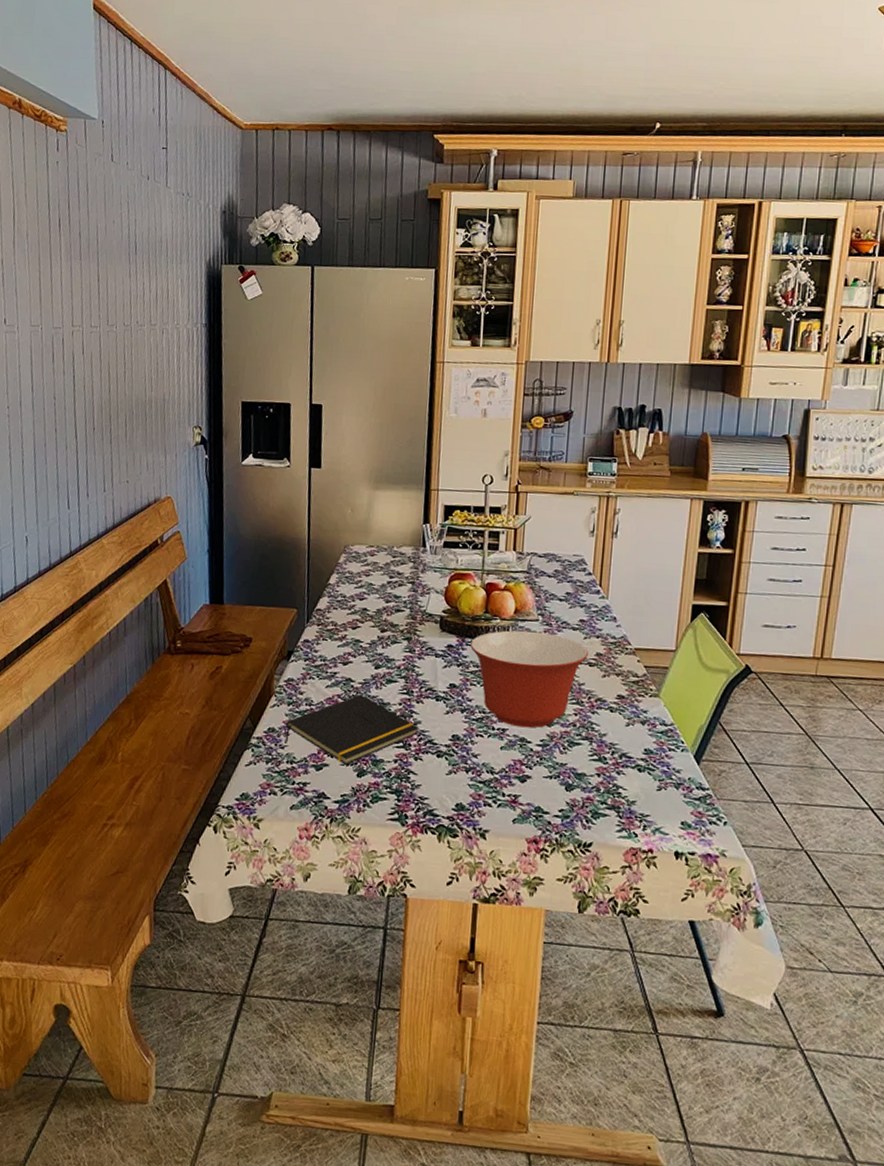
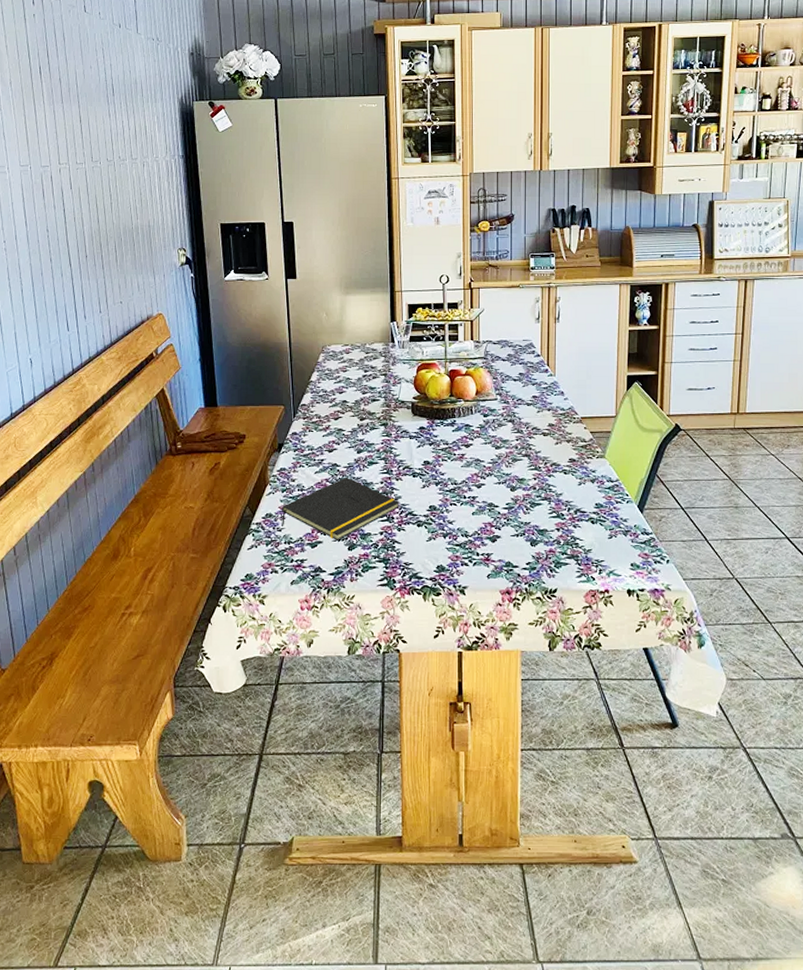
mixing bowl: present [470,630,589,728] -> none [440,409,543,494]

